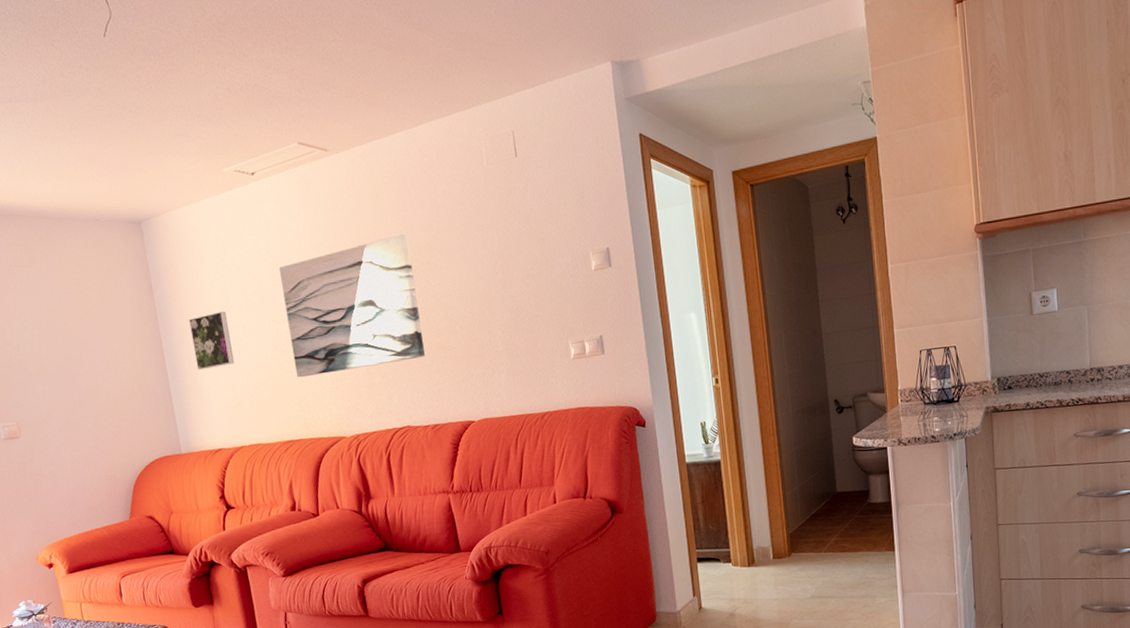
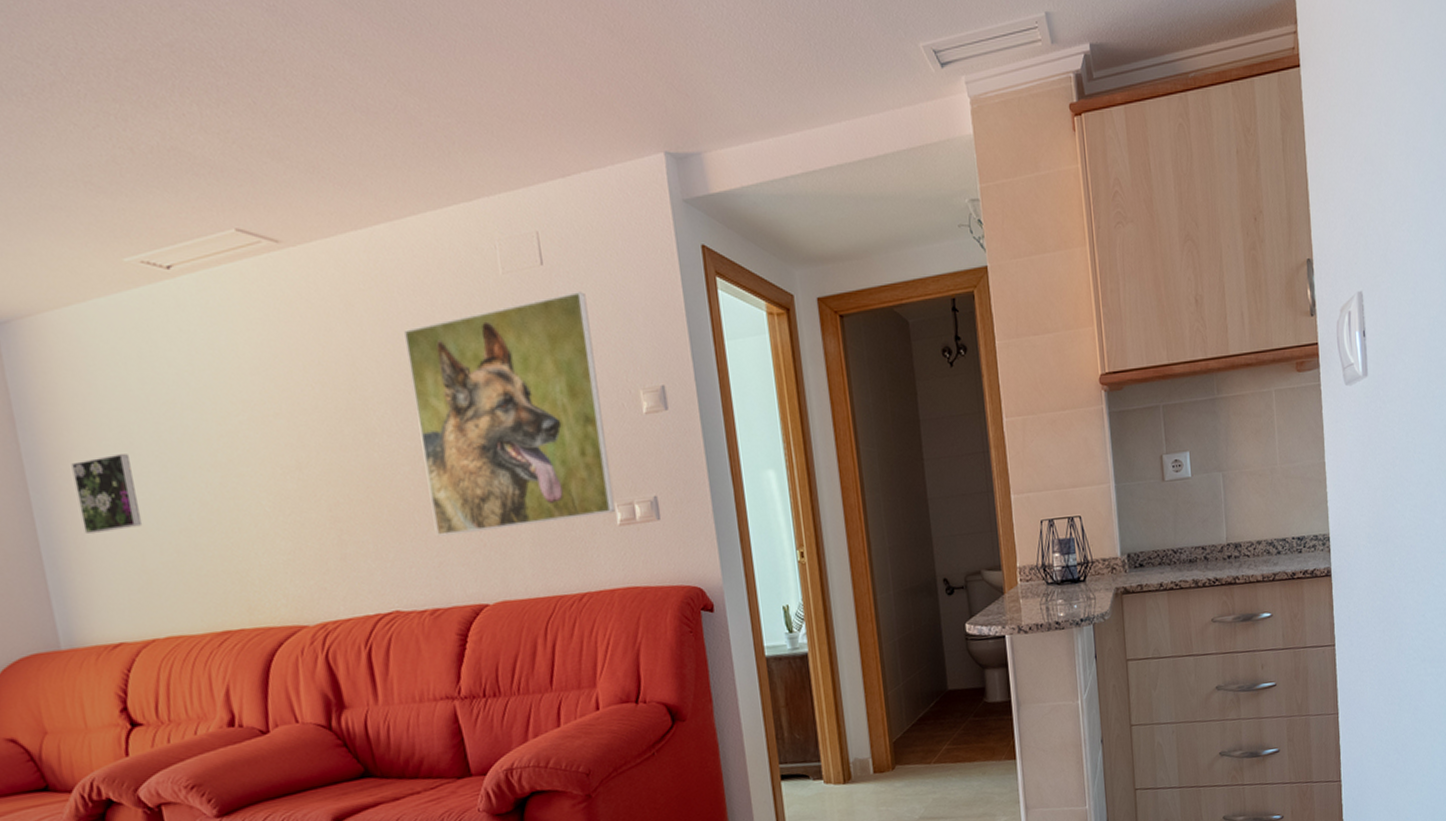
wall art: present [279,234,425,378] -> none [209,358,420,547]
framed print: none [415,176,570,369] -> present [404,292,616,537]

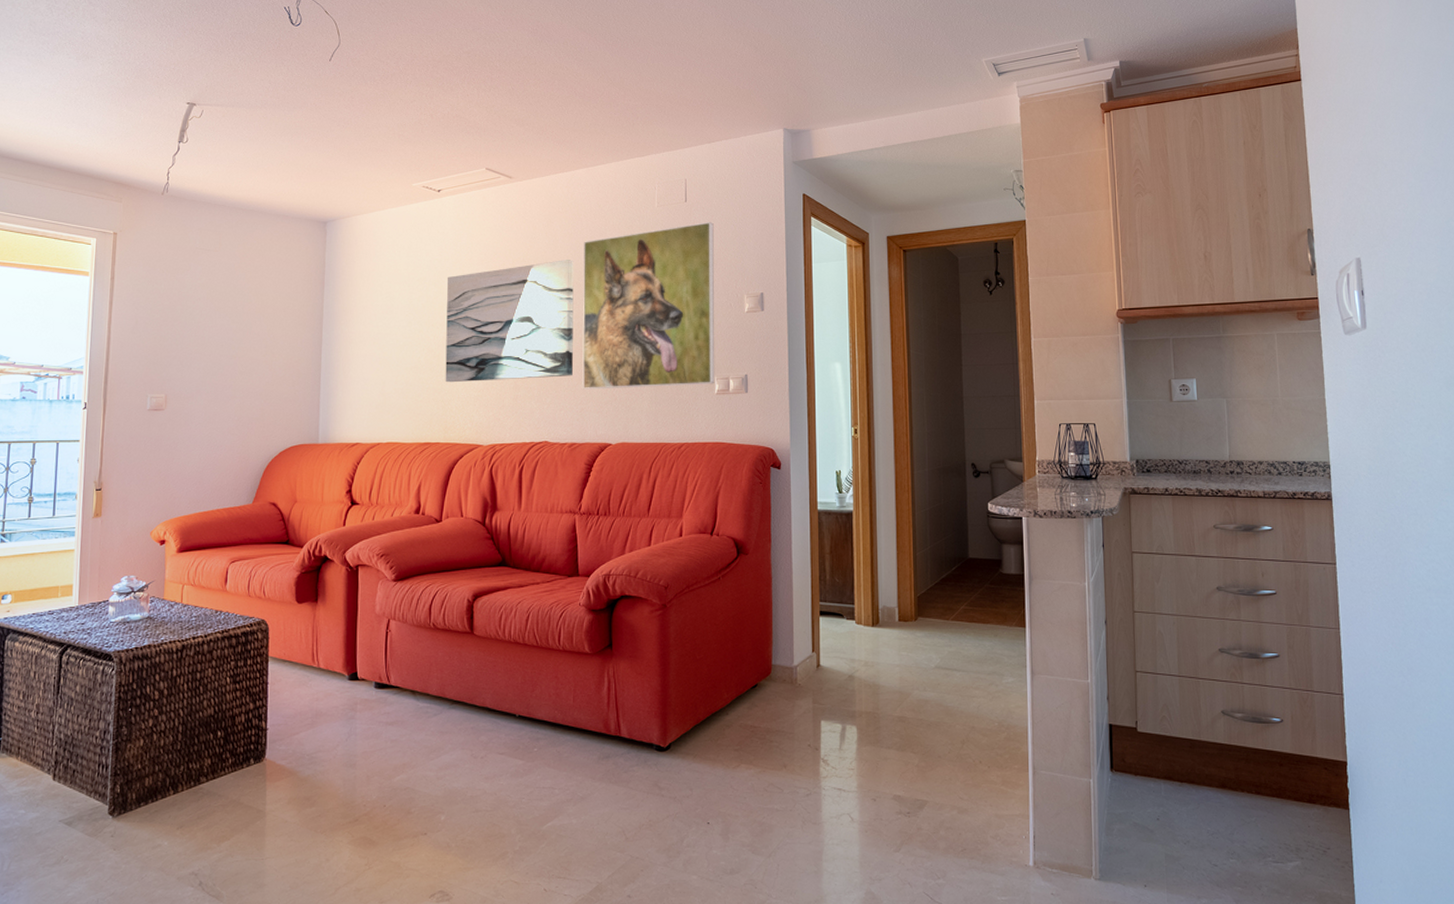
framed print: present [71,454,143,535] -> none [351,312,389,365]
wall art: none [209,358,420,547] -> present [445,260,574,383]

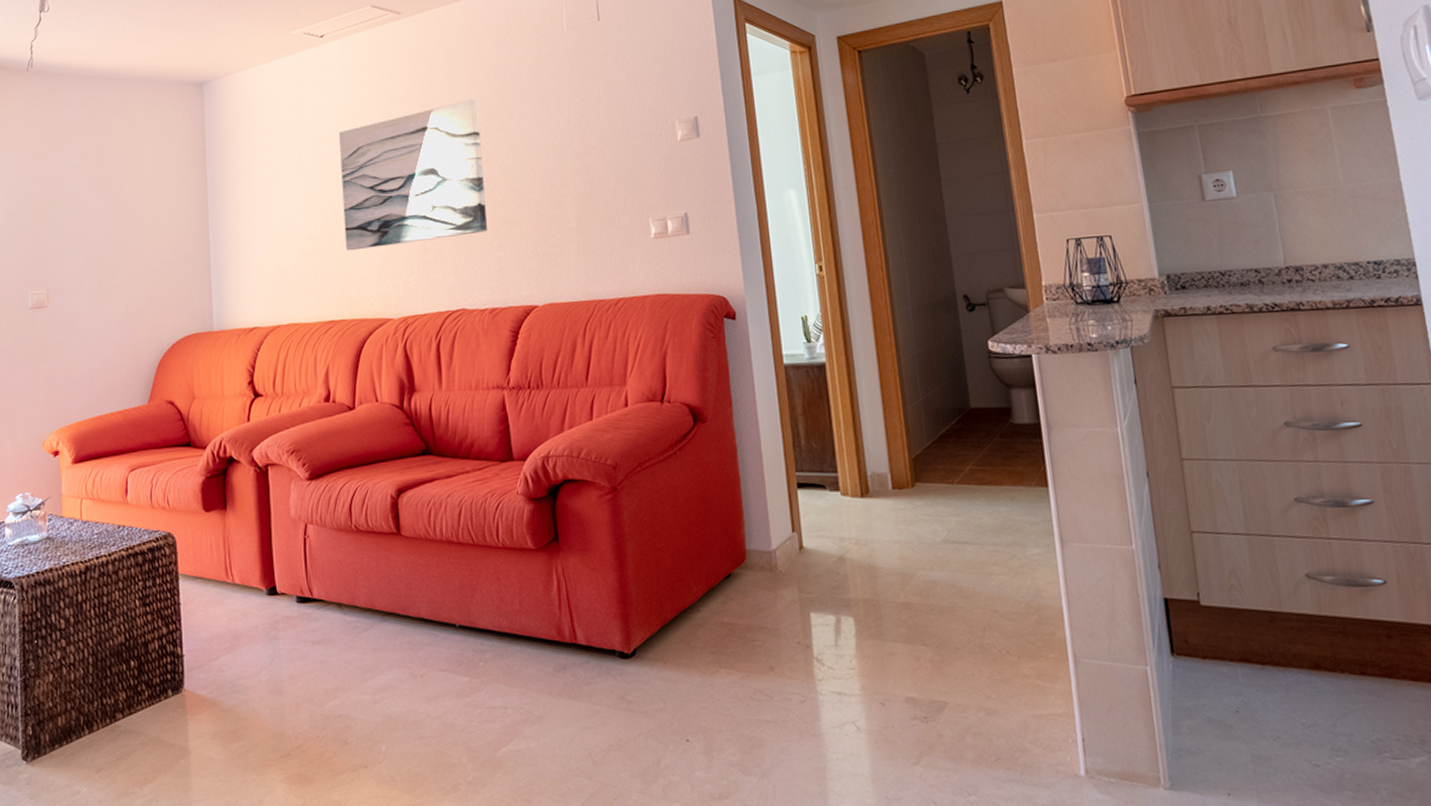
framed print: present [582,222,715,390] -> none [487,41,651,246]

